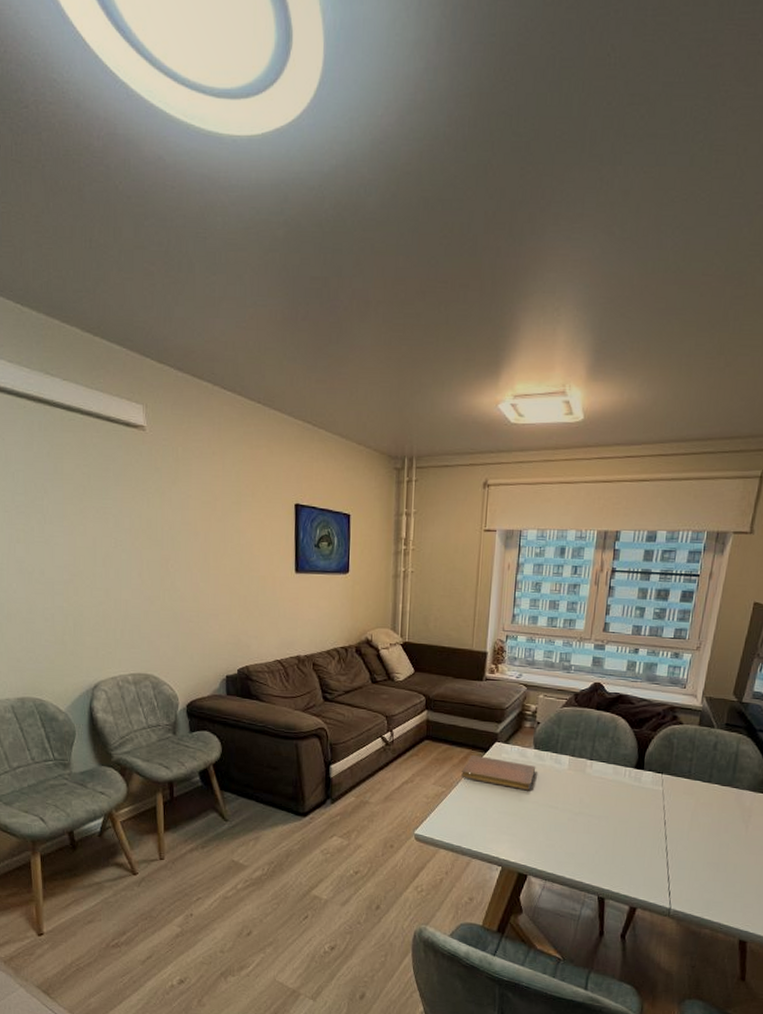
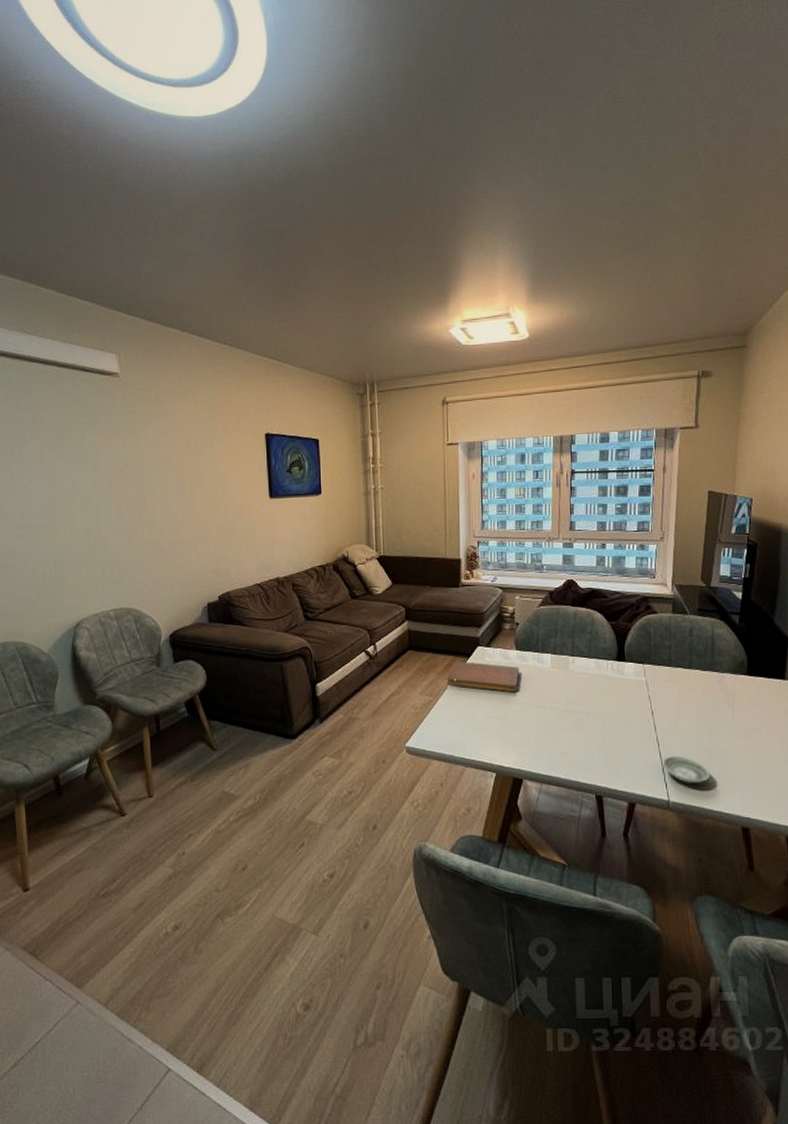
saucer: none [668,866,716,895] -> present [662,756,711,784]

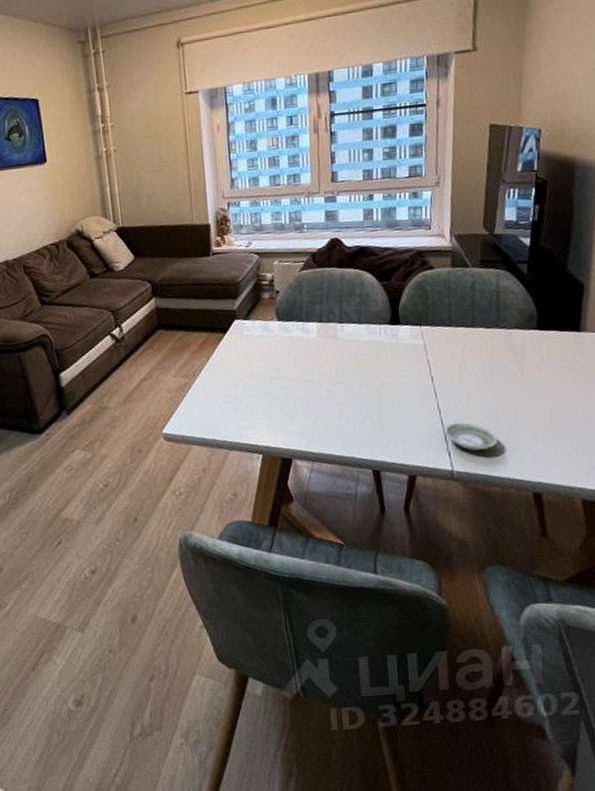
notebook: present [447,661,520,693] -> none [202,337,283,368]

